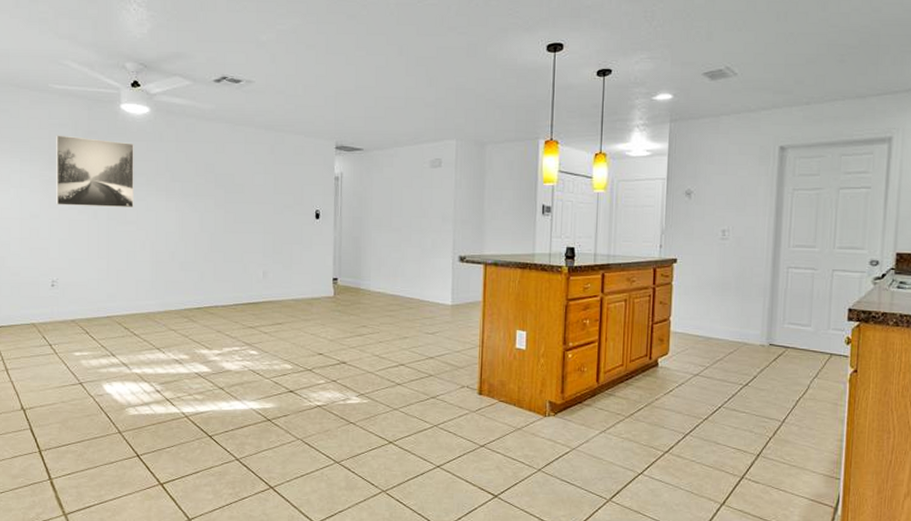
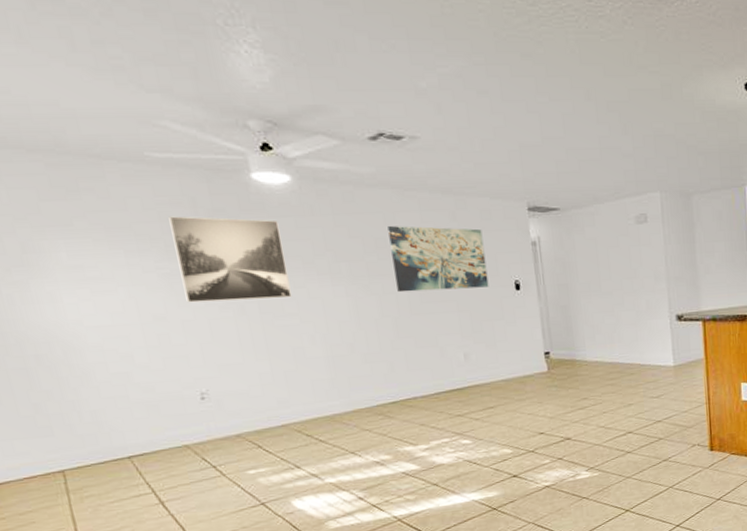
wall art: none [217,155,294,214] -> present [388,226,489,293]

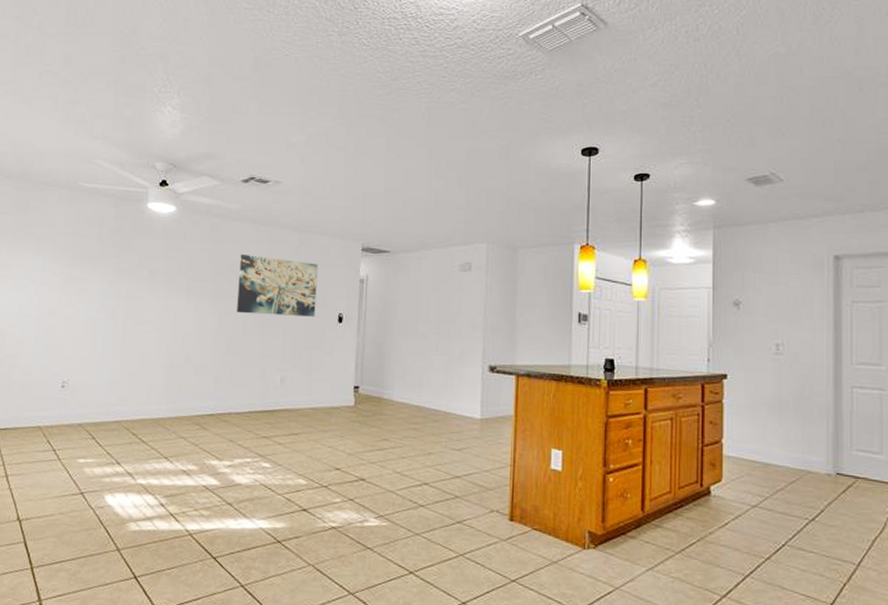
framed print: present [168,216,292,303] -> none [74,232,158,308]

